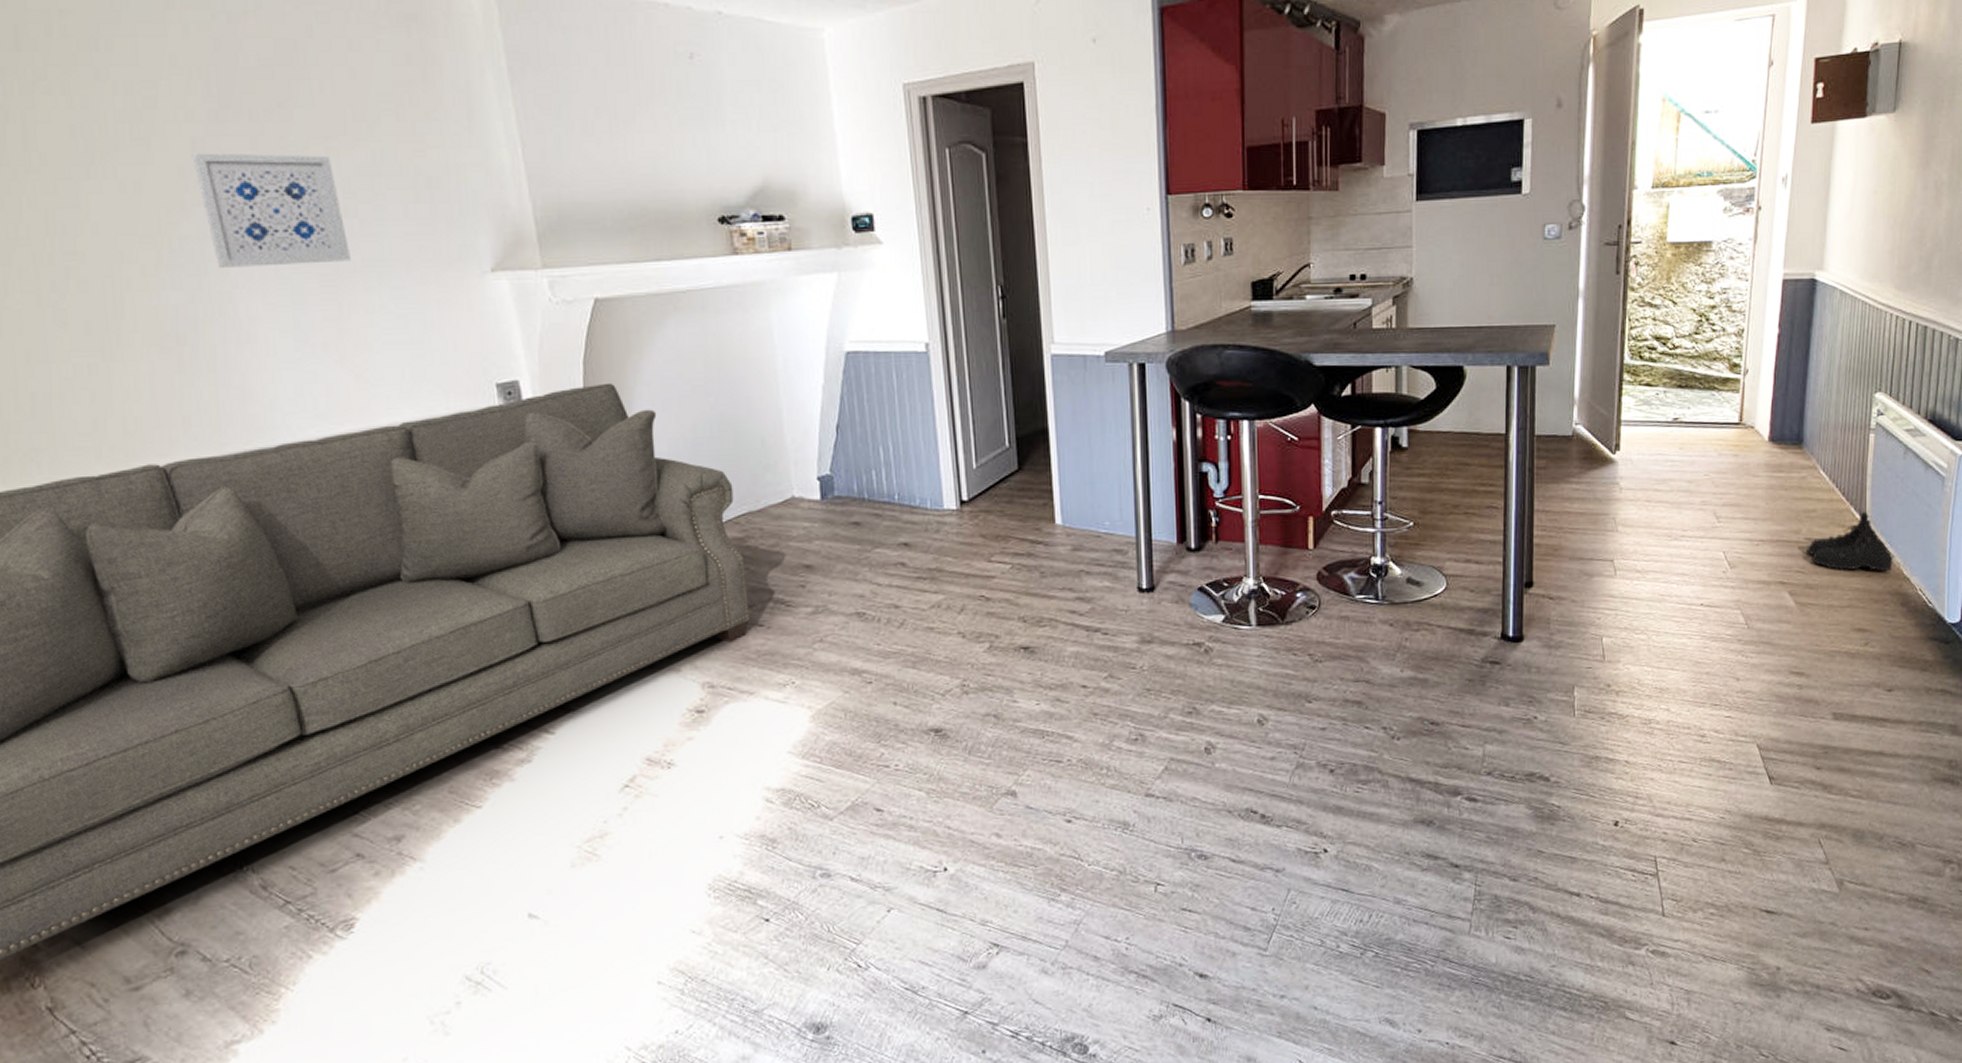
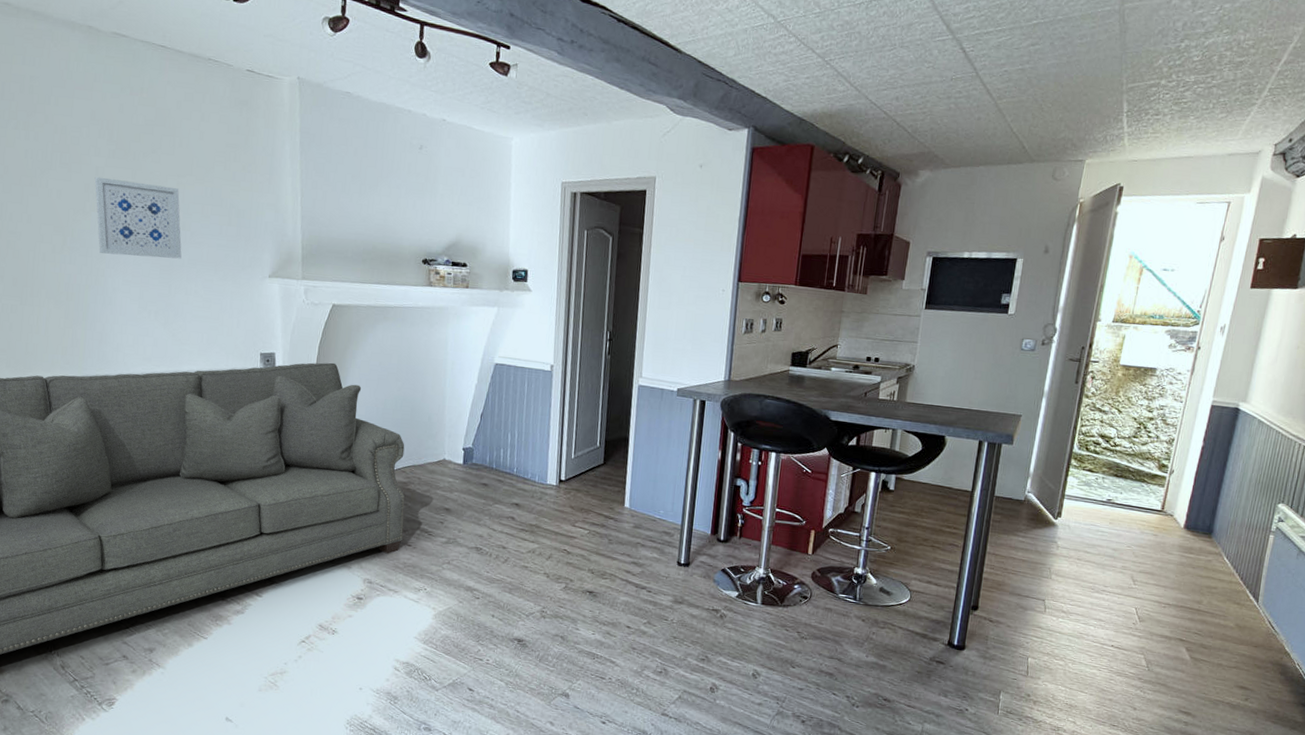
boots: present [1805,512,1895,572] -> none [1204,595,1279,646]

